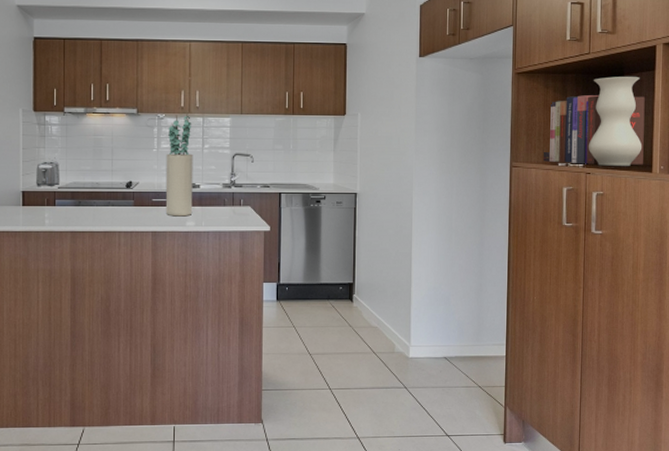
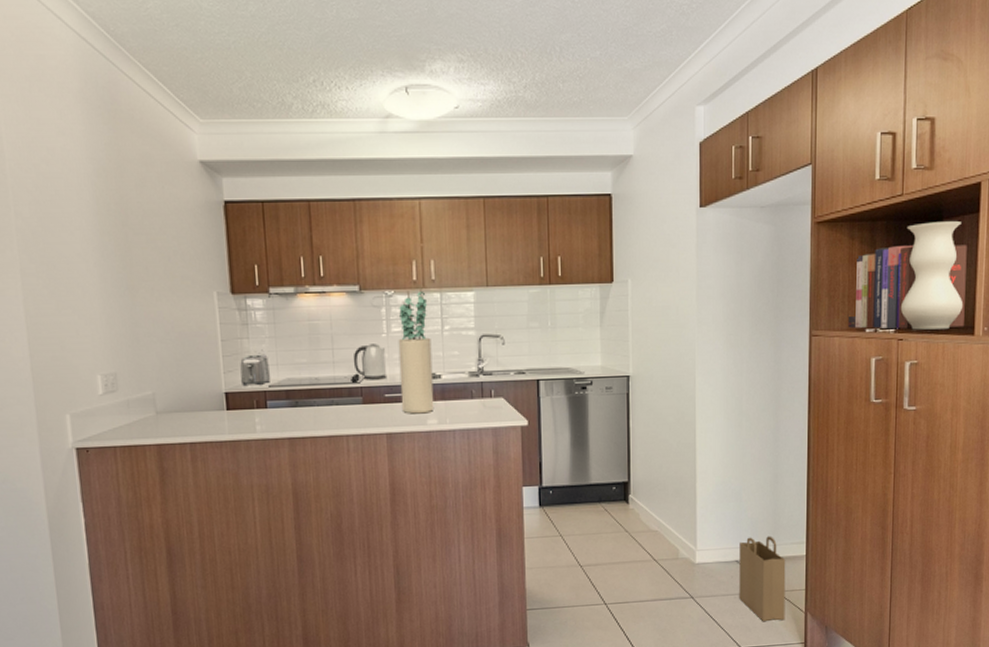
kettle: none [128,157,156,187] -> present [353,344,386,380]
shopping bag: none [447,337,488,414] -> present [739,535,786,622]

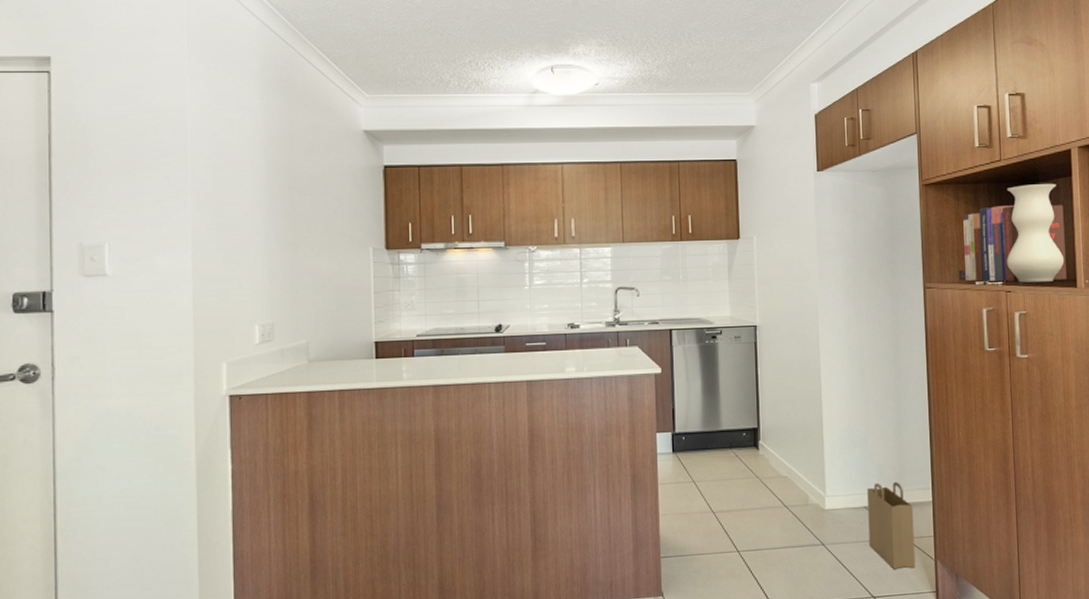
toaster: present [240,354,271,385] -> none [391,305,419,335]
kettle: present [353,344,386,380] -> none [497,295,528,330]
vase: present [398,287,434,414] -> none [539,243,573,363]

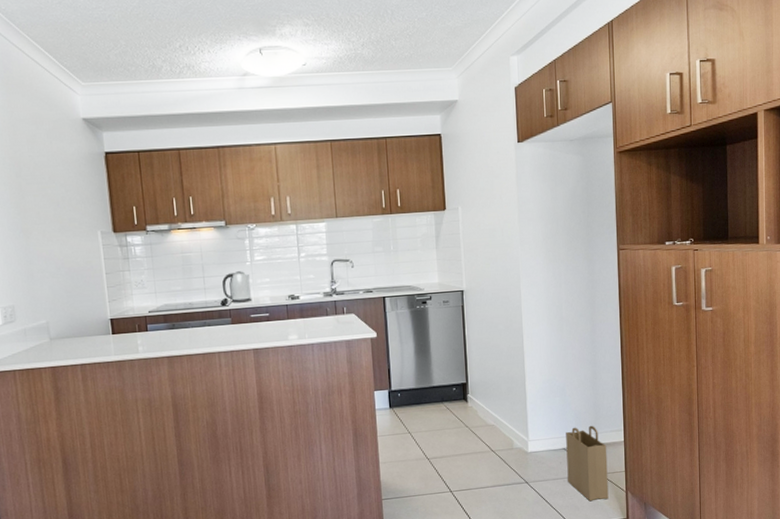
kettle: none [497,295,528,330] -> present [221,271,251,303]
books: present [958,204,1067,282] -> none [649,166,750,242]
vase: present [1006,184,1065,283] -> none [694,147,748,241]

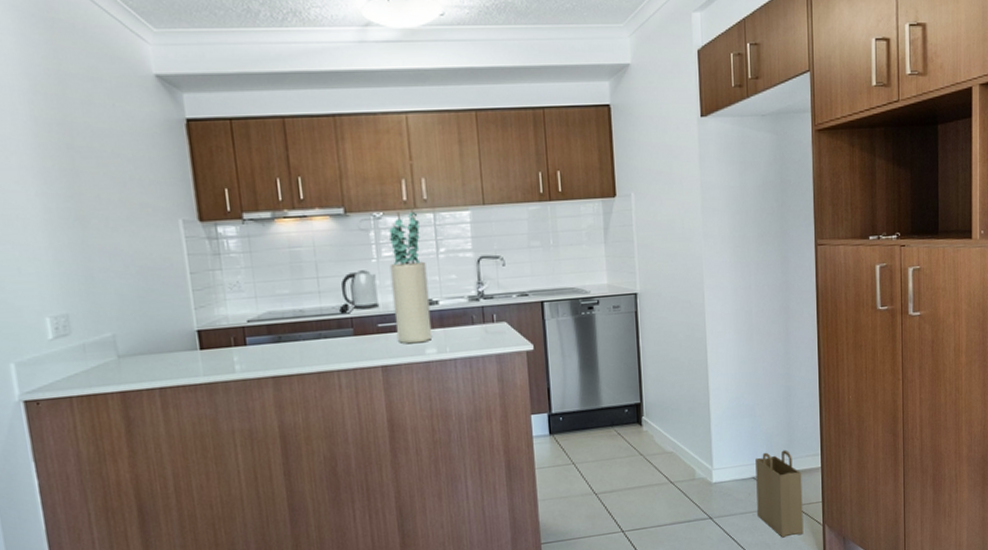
vase: none [260,220,295,332] -> present [389,208,433,345]

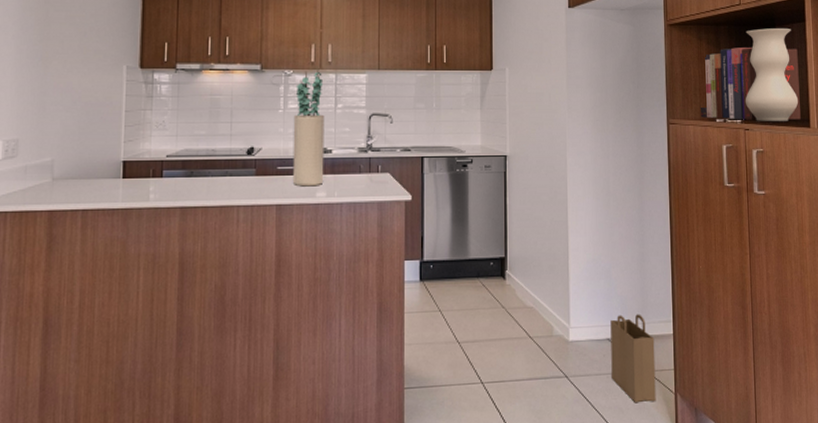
kettle: present [340,270,378,310] -> none [249,119,282,153]
books: none [851,149,962,236] -> present [700,47,801,120]
vase: none [901,126,961,236] -> present [745,28,799,121]

